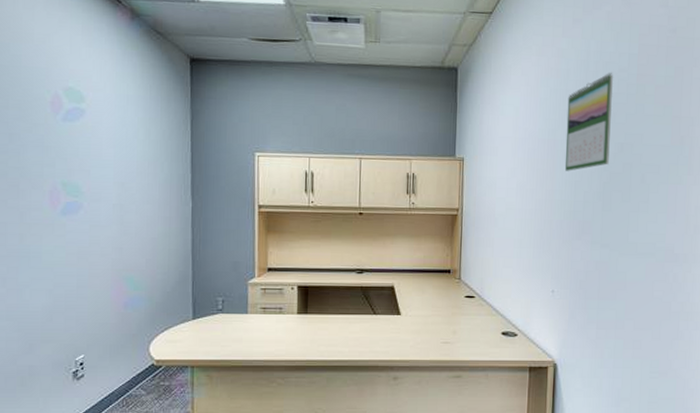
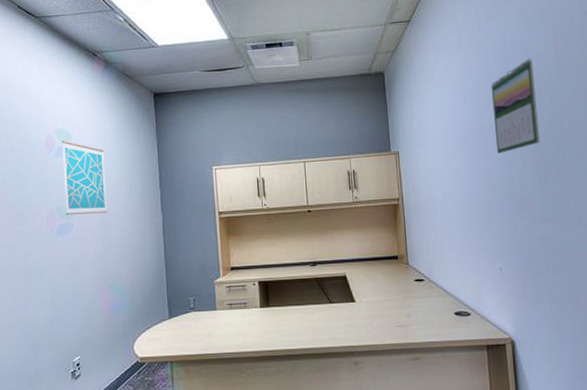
wall art: none [71,102,126,194] -> present [61,141,108,215]

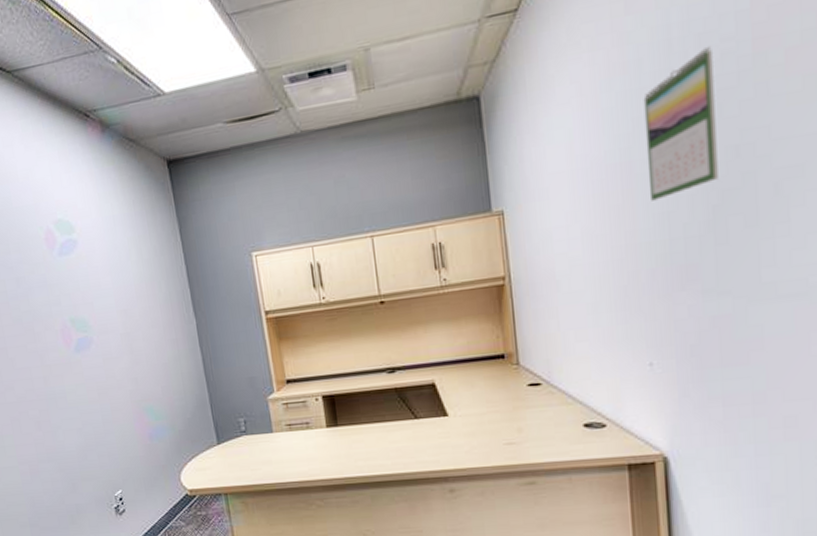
wall art: present [61,141,108,215] -> none [63,234,130,328]

